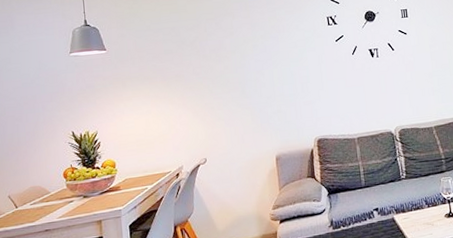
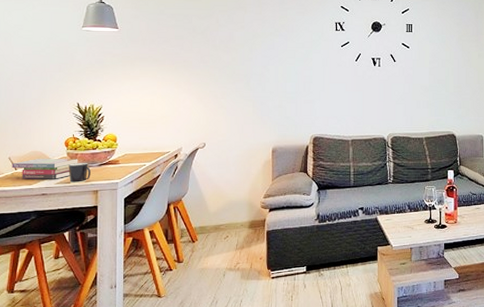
books: none [12,189,79,217] -> present [11,159,78,179]
mug: none [69,192,93,216] -> present [68,162,91,184]

